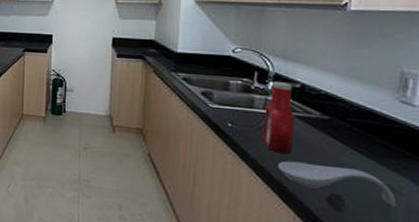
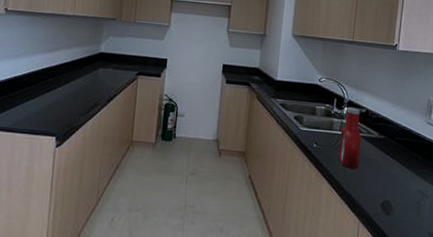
spoon rest: present [278,161,396,207] -> none [349,175,424,208]

